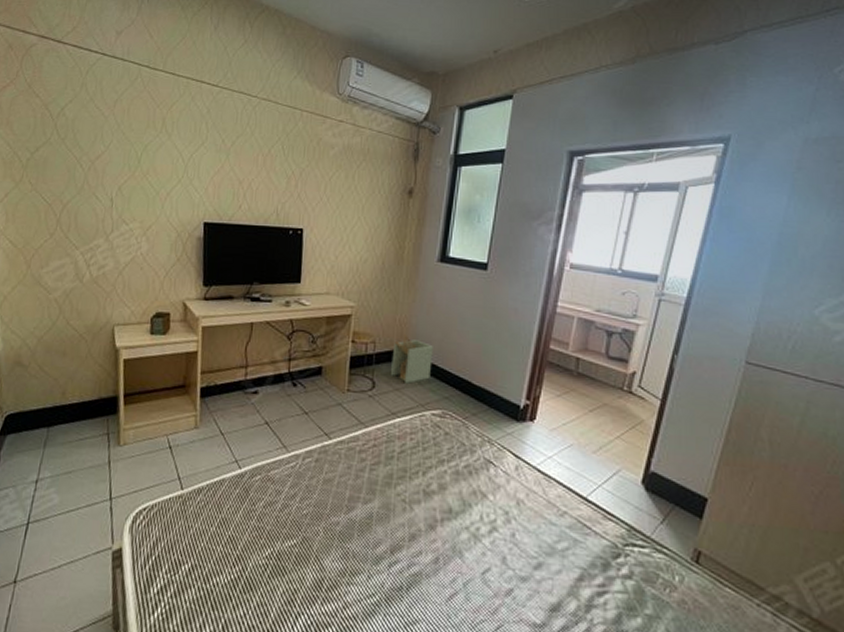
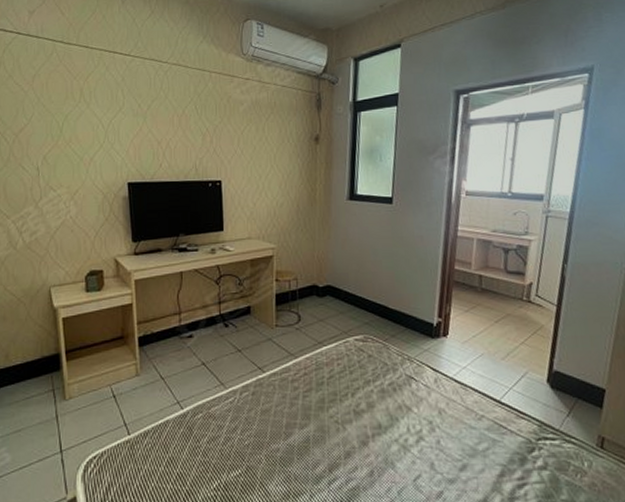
architectural model: present [391,334,433,384] -> none [314,269,351,314]

